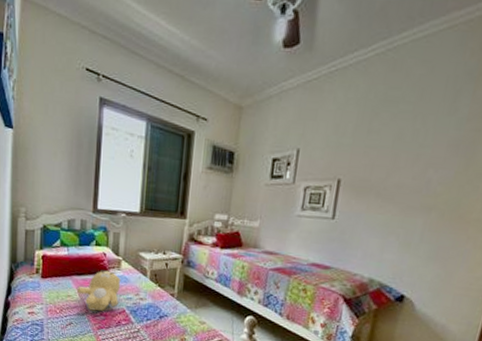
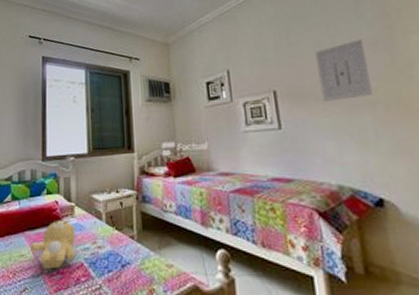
wall art: none [383,138,446,201] -> present [315,39,373,103]

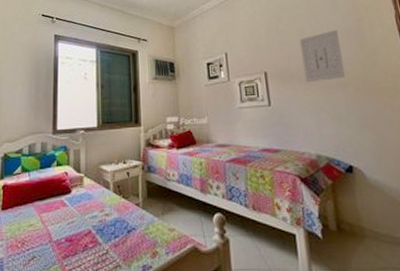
teddy bear: present [31,220,76,270] -> none [40,190,85,238]

